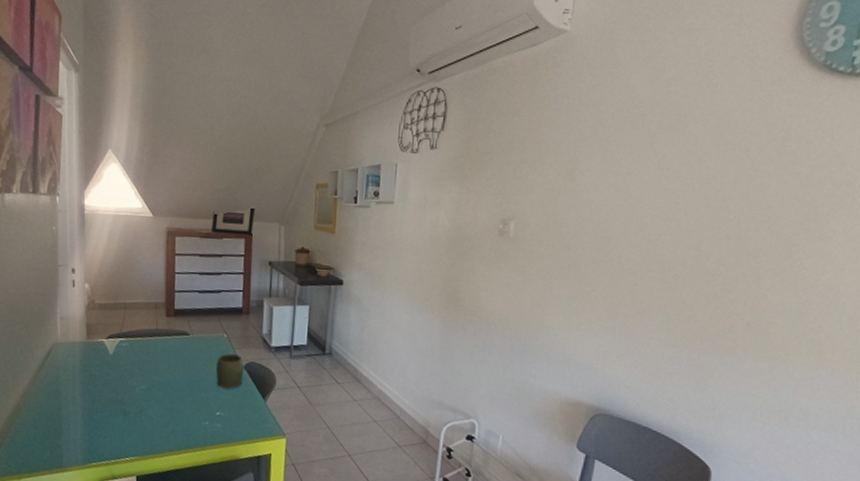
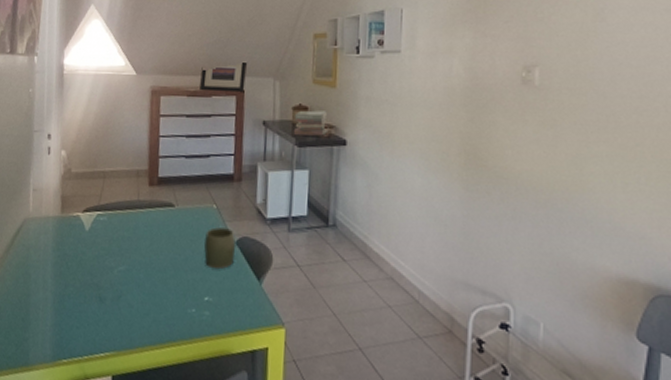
books: none [296,253,328,276] -> present [293,110,329,136]

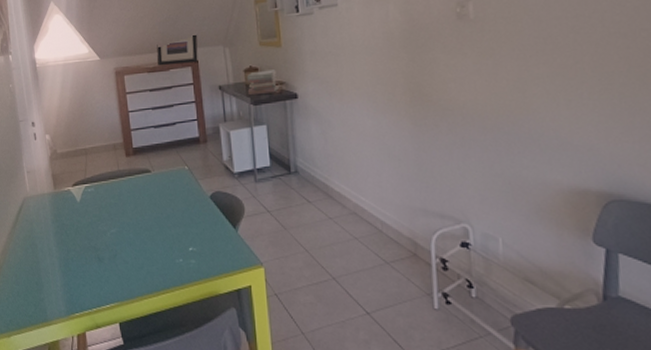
mug: present [204,227,235,269] -> none [182,186,210,221]

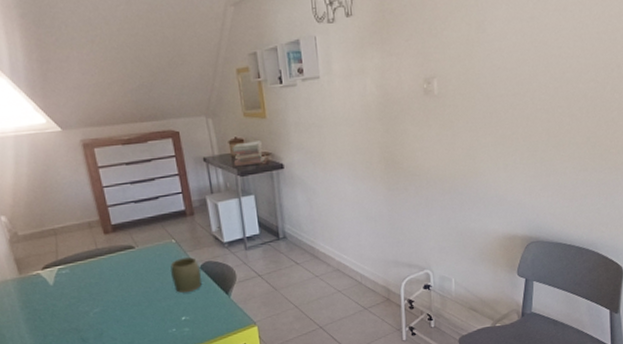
picture frame: present [157,35,198,66] -> none [130,105,179,138]
mug: none [182,186,210,221] -> present [170,257,202,293]

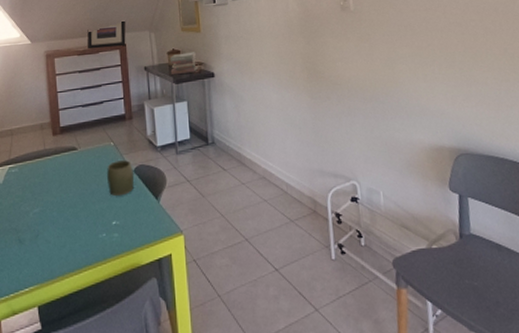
picture frame: none [130,105,179,138] -> present [87,21,126,50]

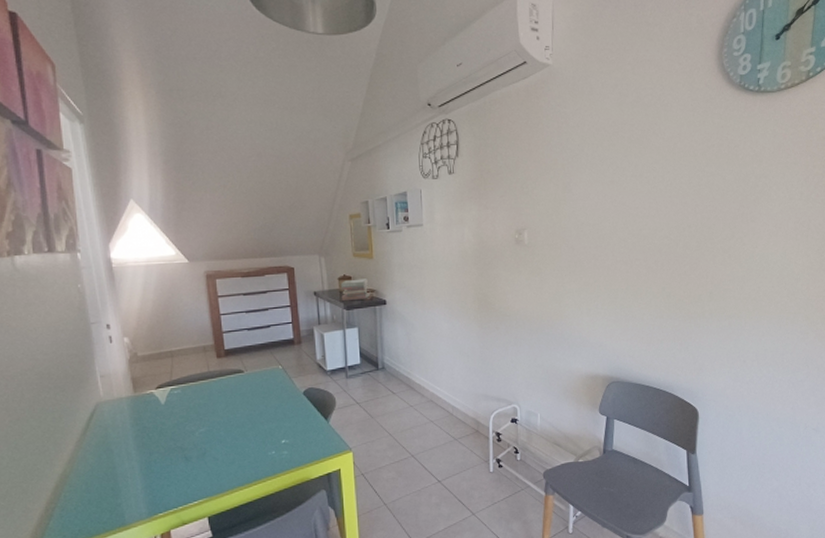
picture frame: present [87,21,126,50] -> none [251,244,294,272]
mug: present [107,160,134,196] -> none [275,383,303,416]

